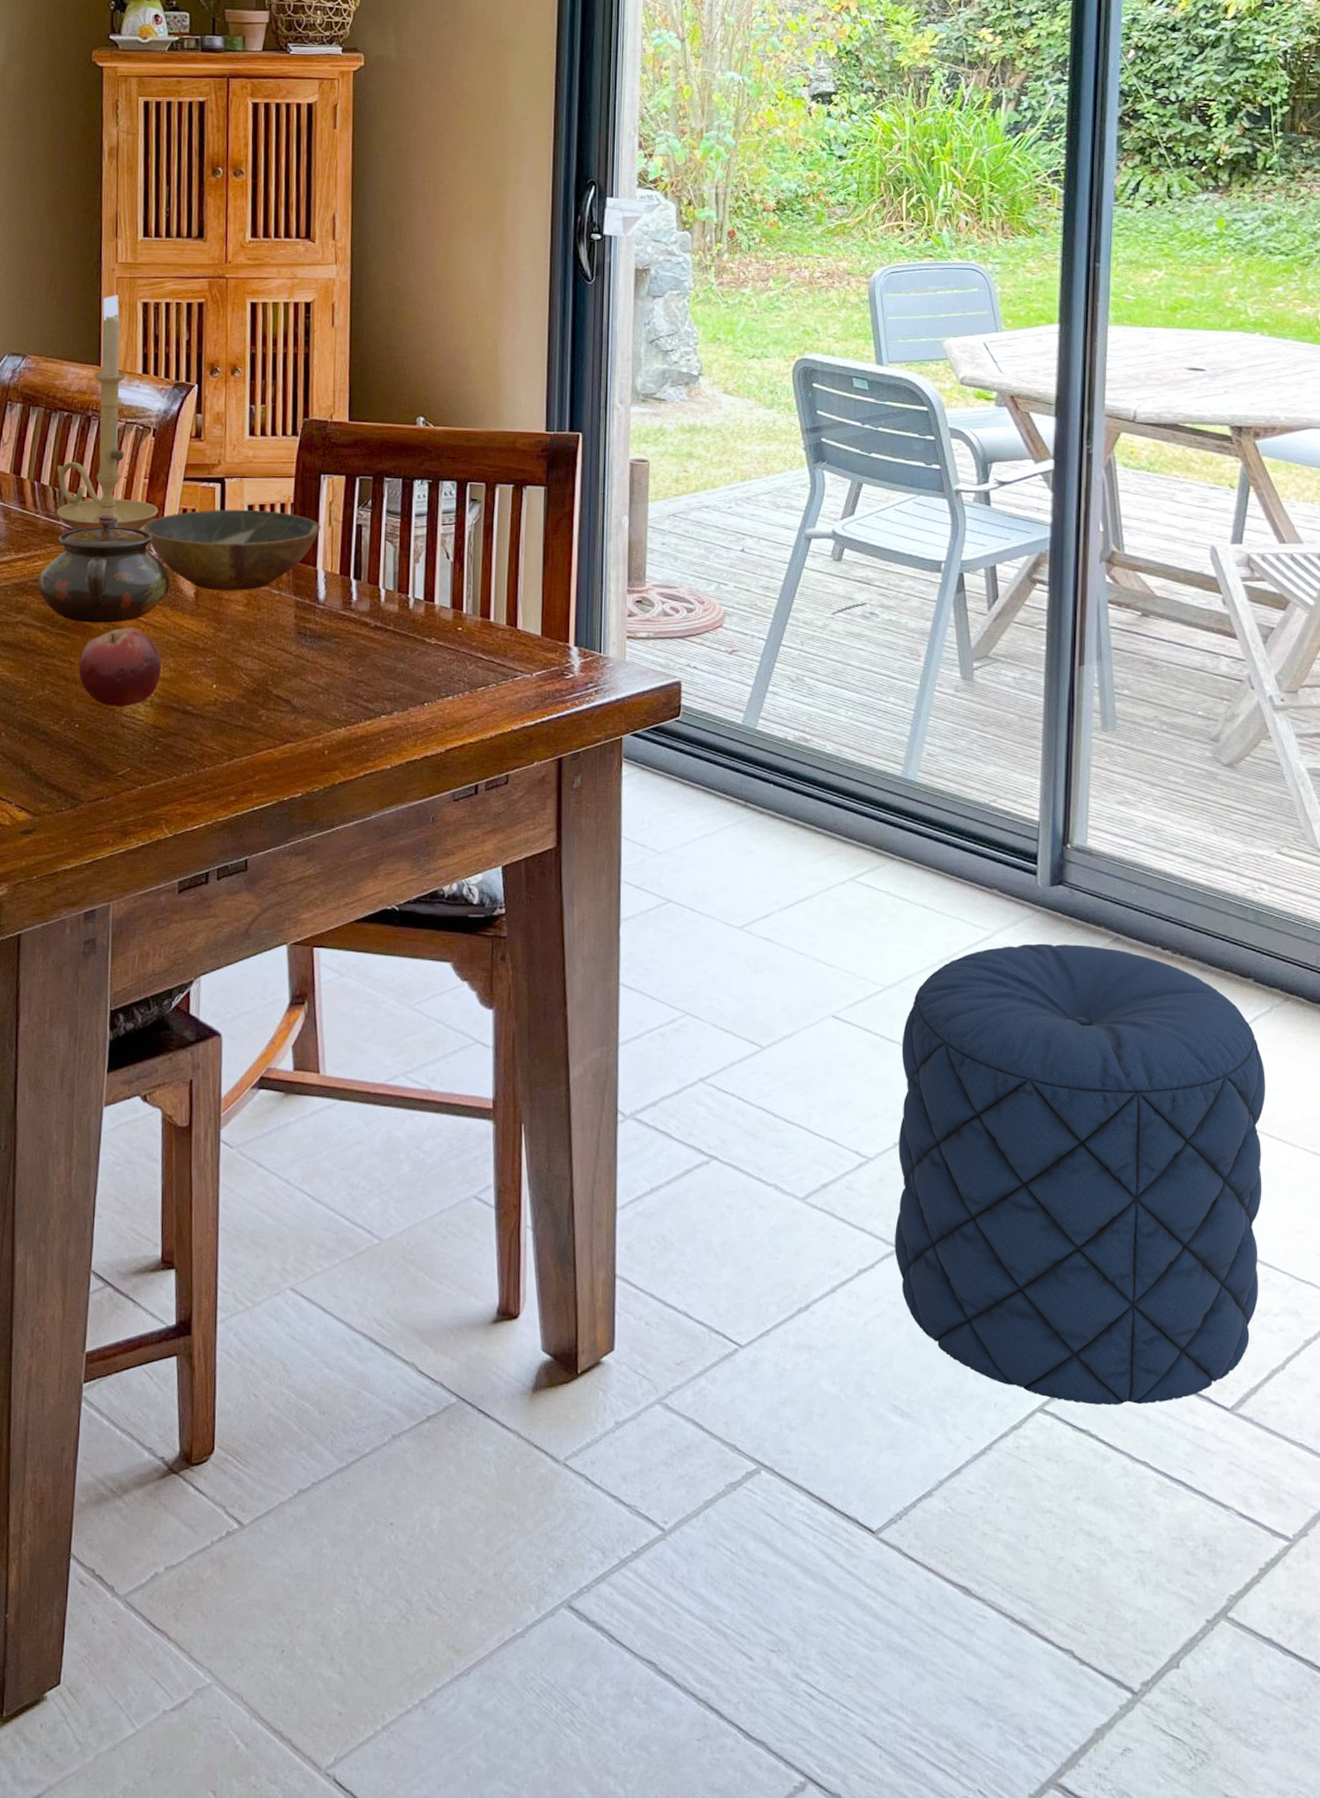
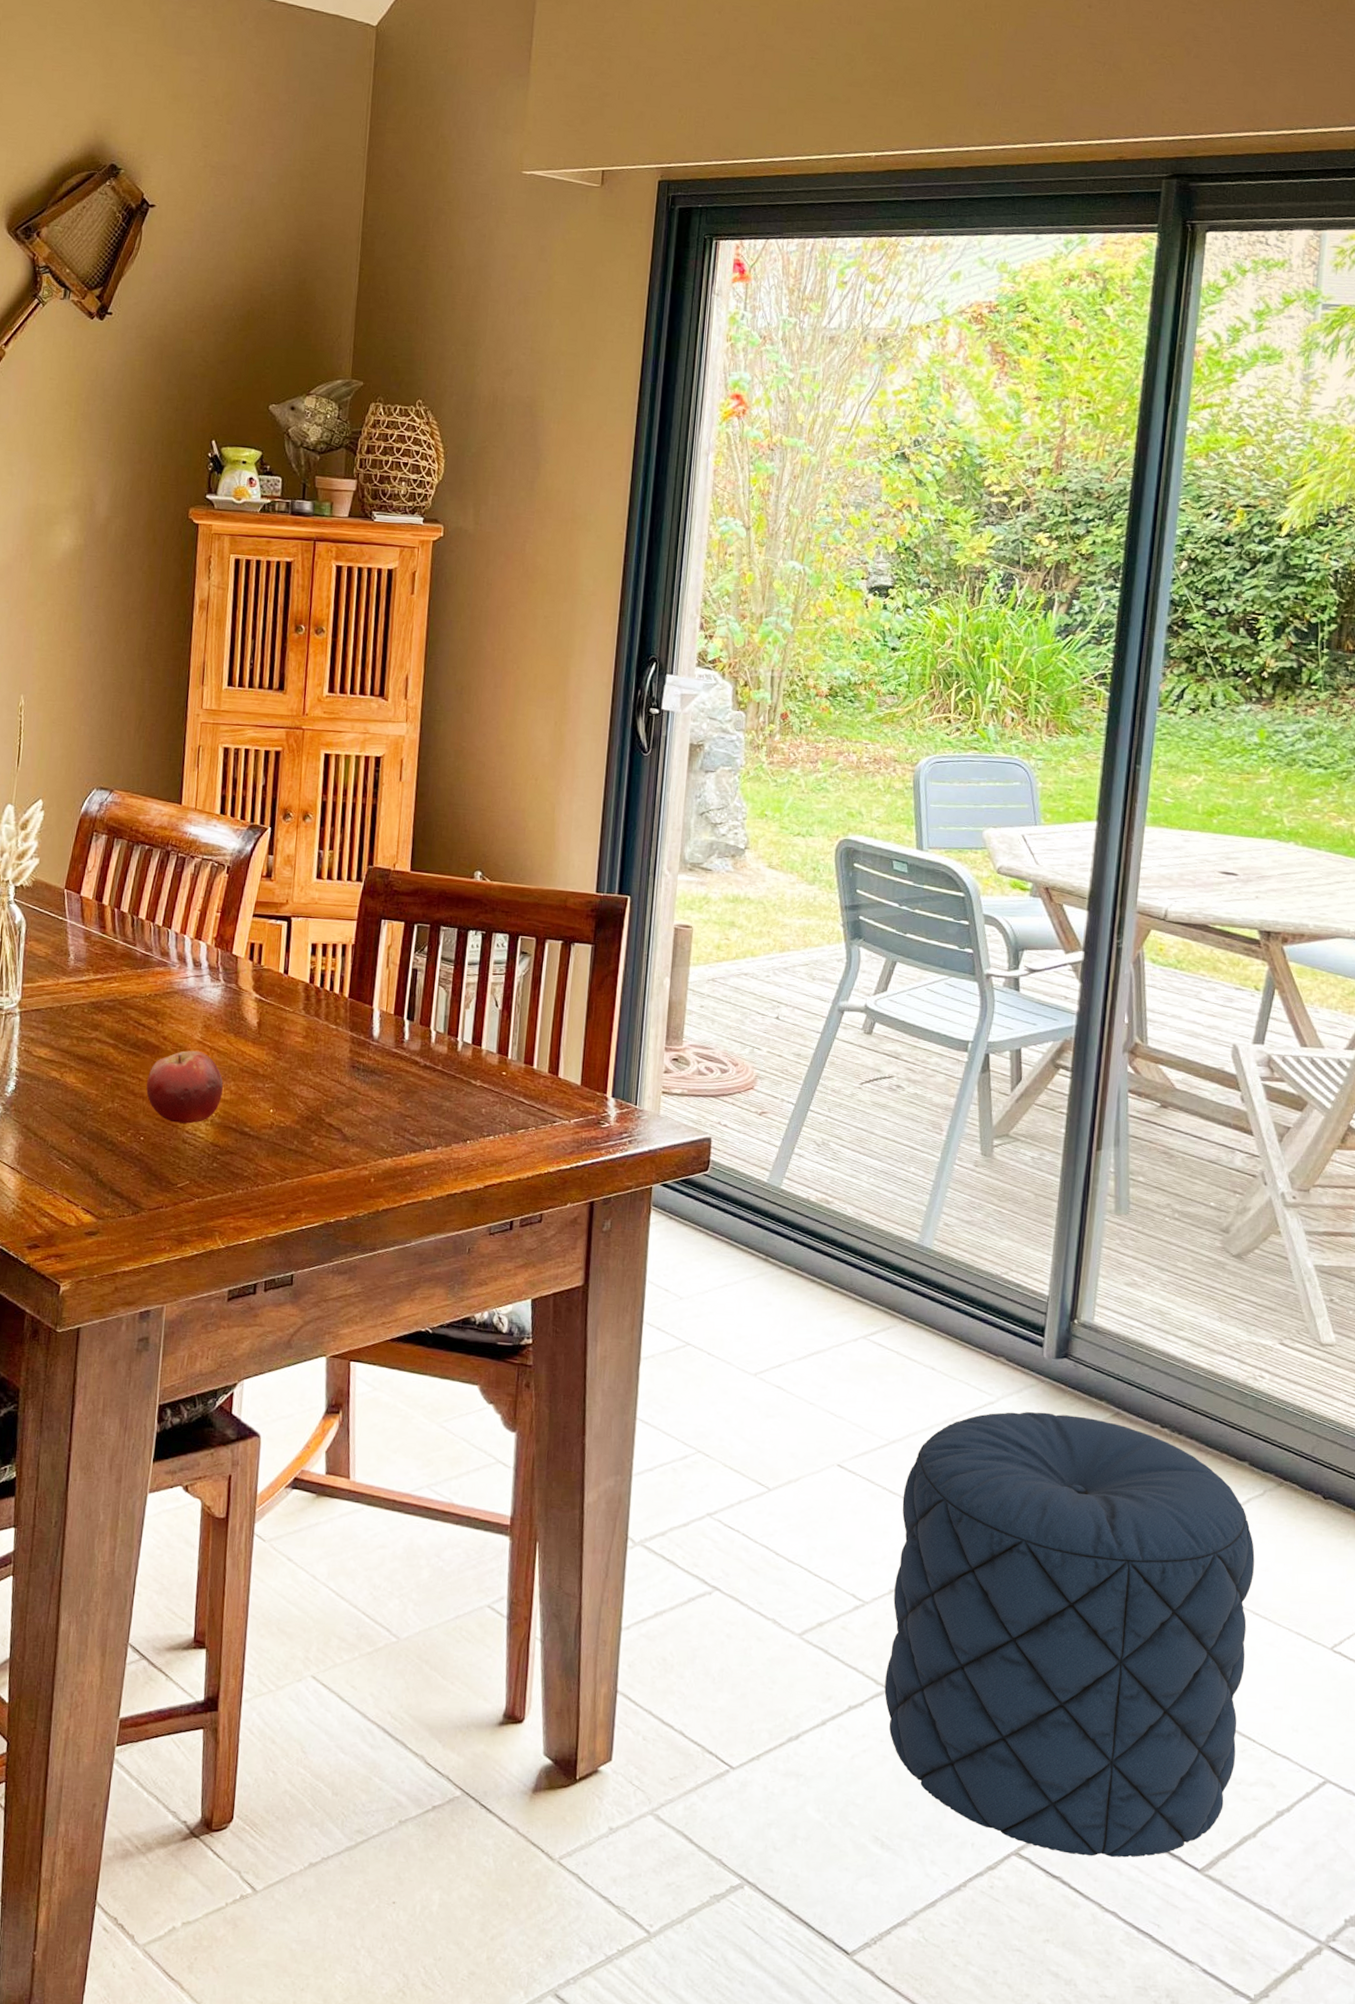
teapot: present [38,514,171,623] -> none [113,943,236,1045]
candle holder: present [57,295,158,531] -> none [134,738,228,960]
bowl: present [144,509,321,591] -> none [213,945,379,1024]

